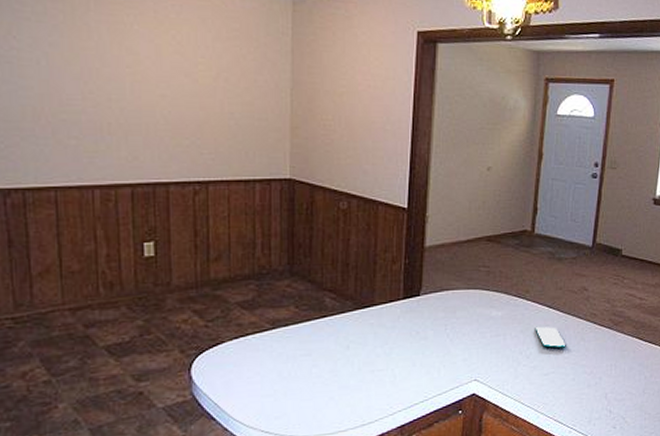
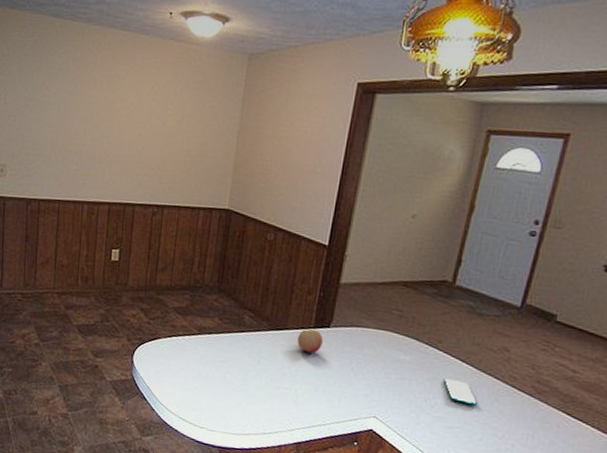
fruit: none [387,300,414,327] -> present [297,329,323,354]

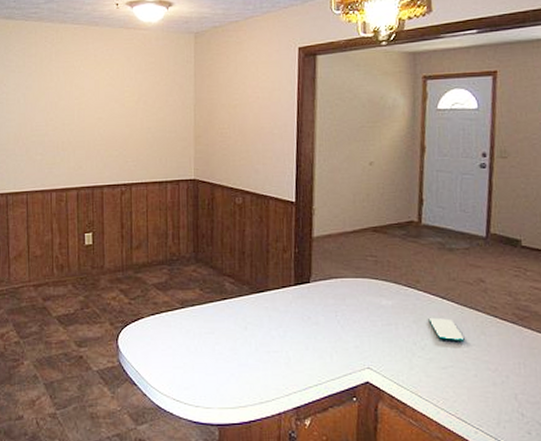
fruit: present [297,329,323,354] -> none [280,286,305,311]

